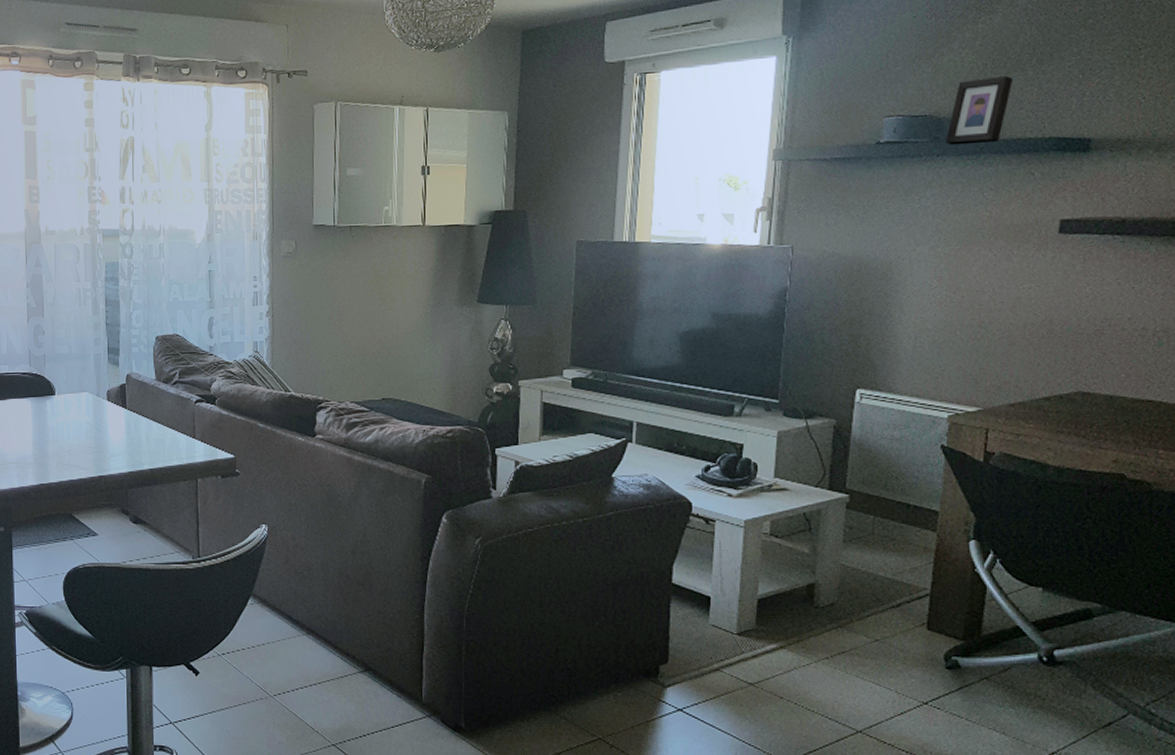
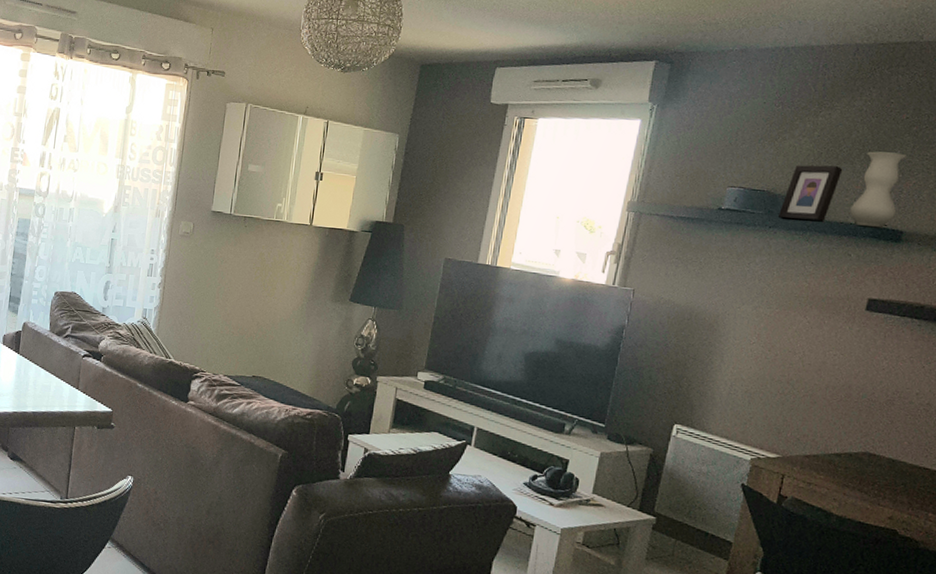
vase: none [1027,51,1085,141] -> present [850,151,906,230]

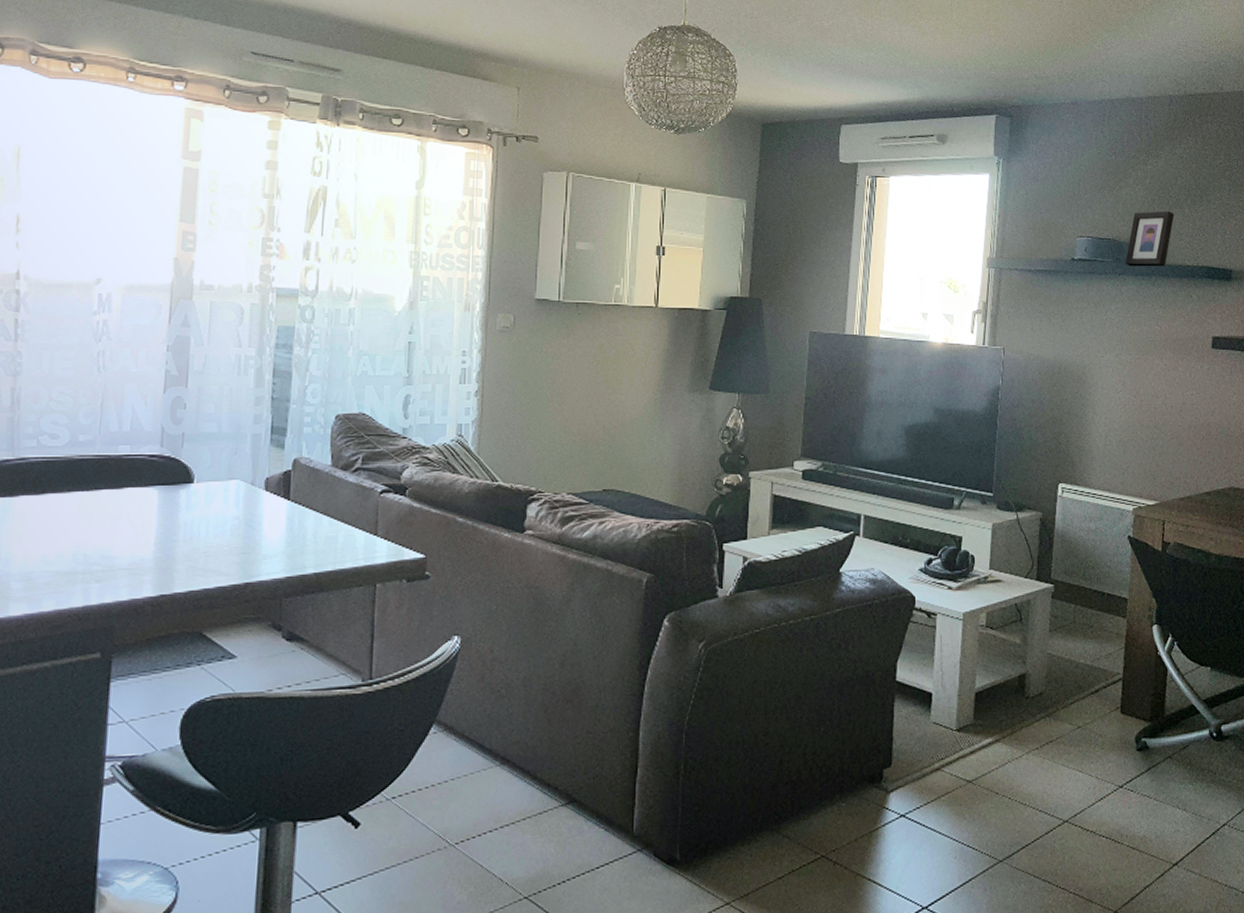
vase: present [850,151,906,230] -> none [1186,196,1225,270]

